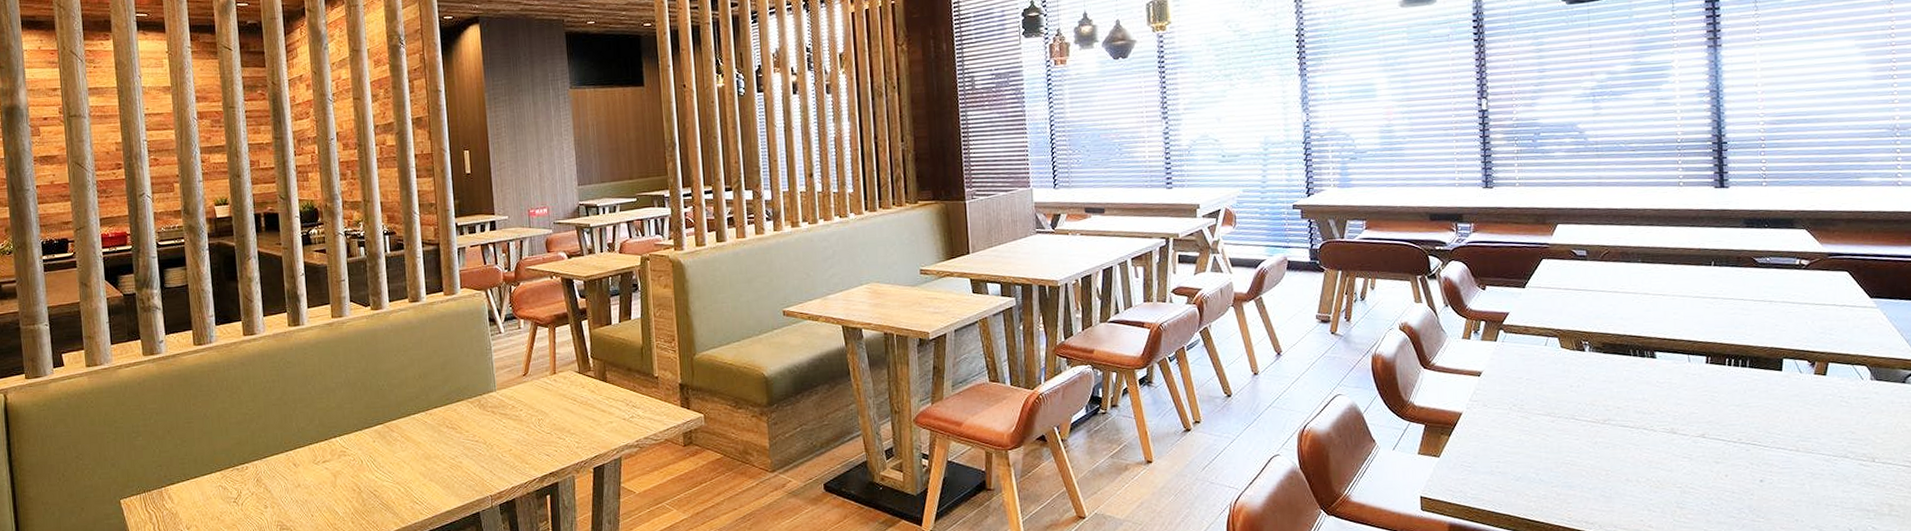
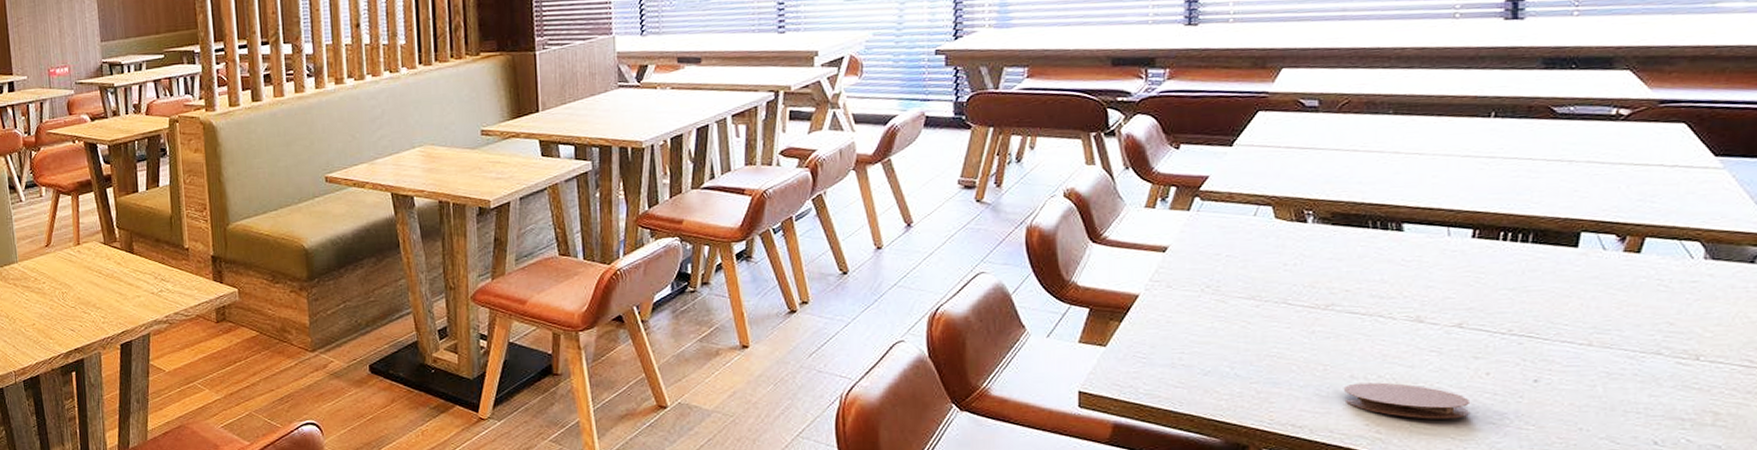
coaster: none [1621,484,1717,515] -> present [1343,382,1471,419]

